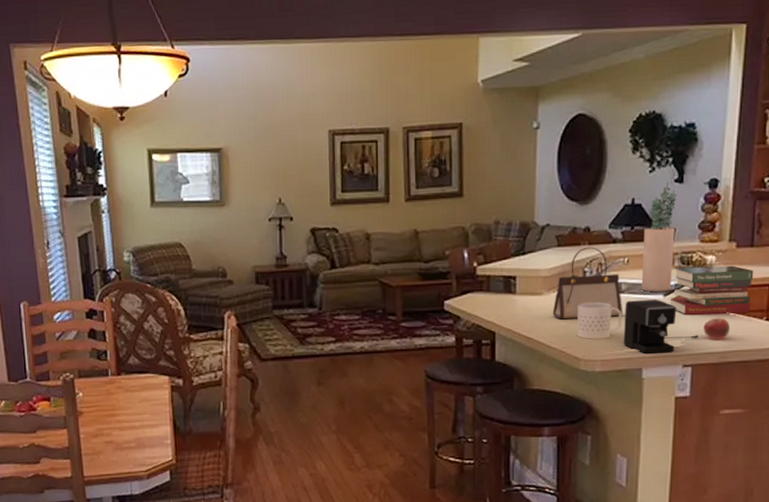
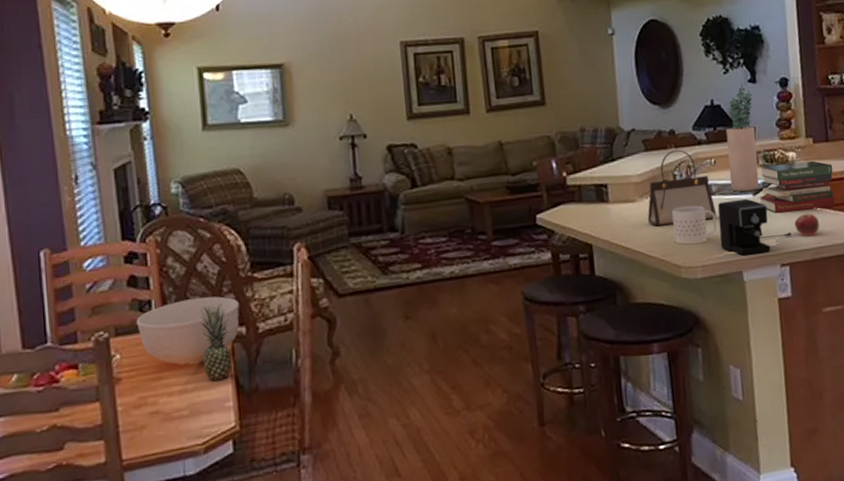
bowl: none [95,352,178,406] -> present [136,296,240,366]
fruit: none [146,358,171,422] -> present [200,303,232,381]

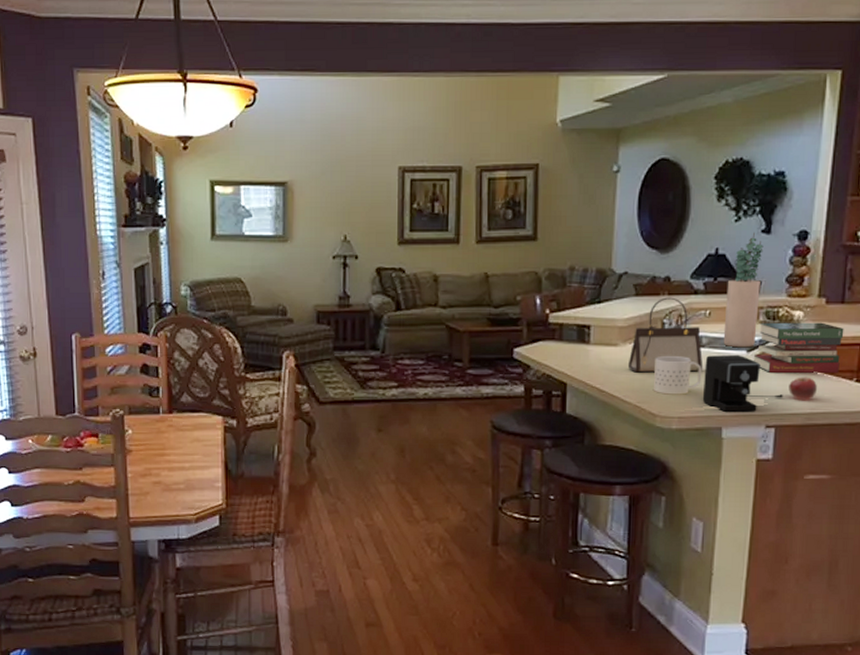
bowl: present [136,296,240,366] -> none [146,390,232,446]
fruit: present [200,303,232,381] -> none [199,397,224,464]

